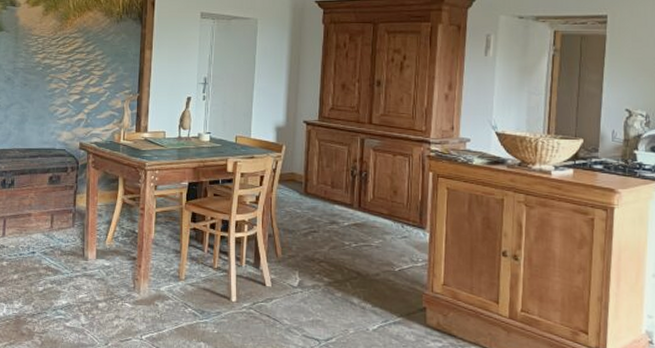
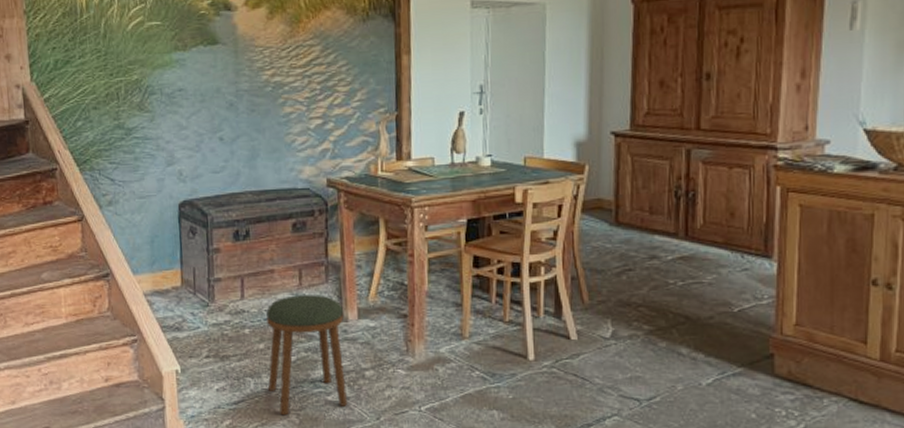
stool: none [18,236,84,337] -> present [266,295,347,416]

